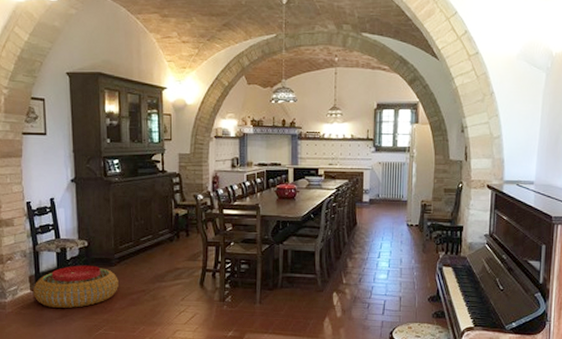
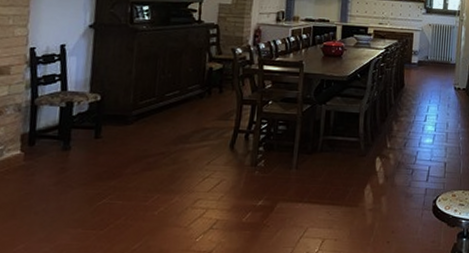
pouf: present [34,265,118,309] -> none [24,122,134,174]

